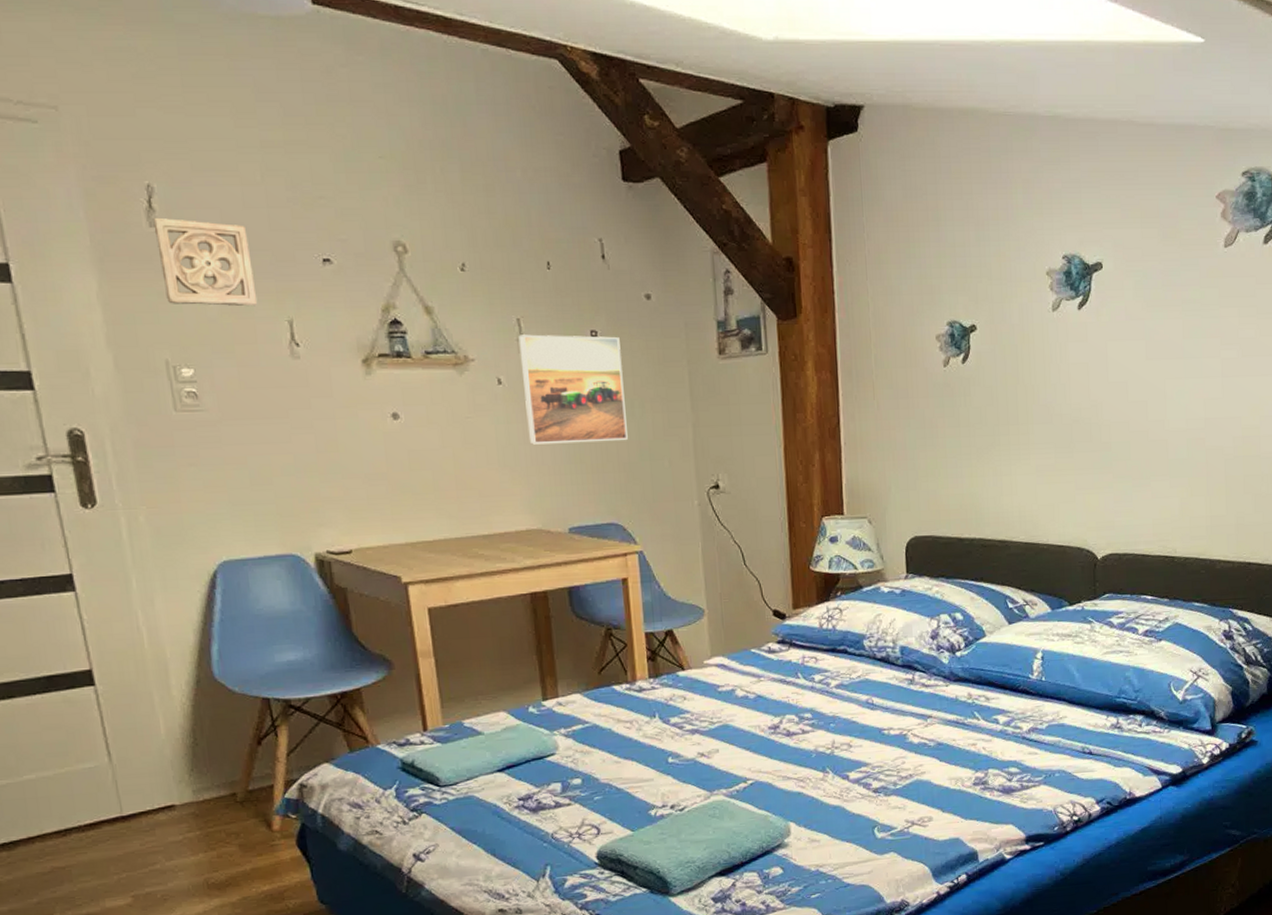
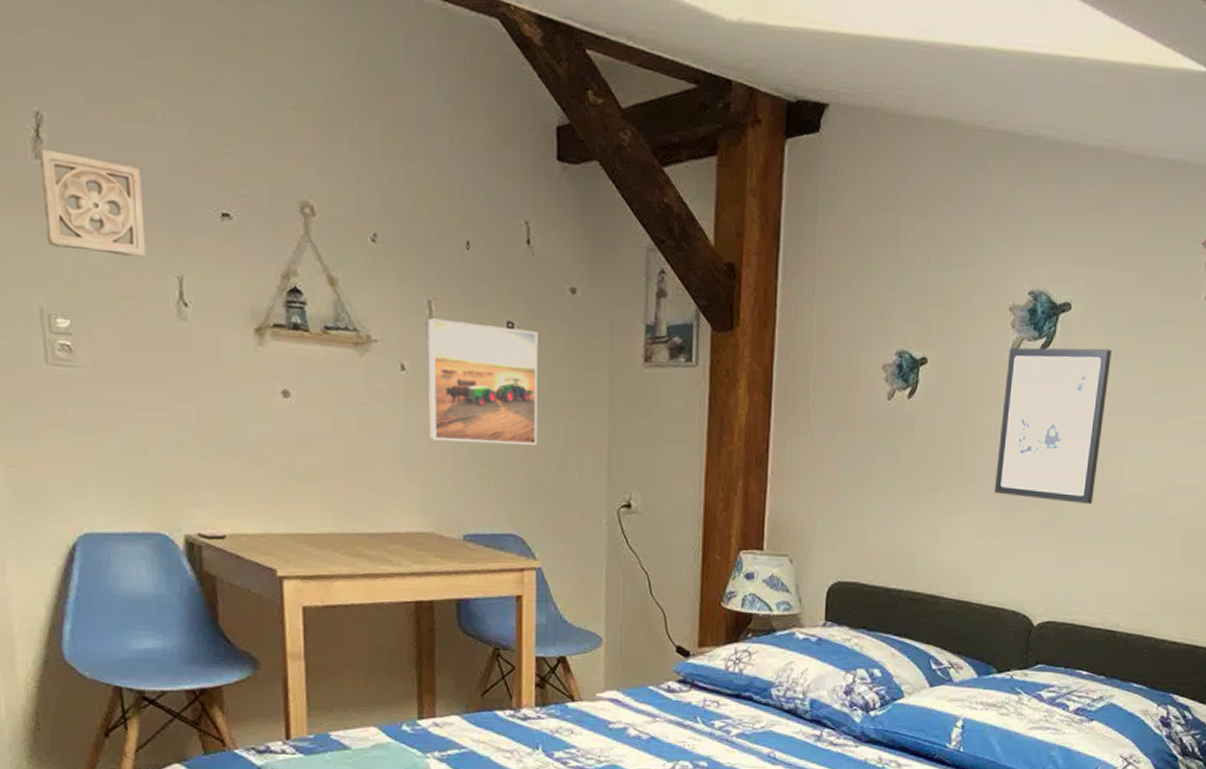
wall art: none [1049,300,1144,444] -> present [994,347,1112,504]

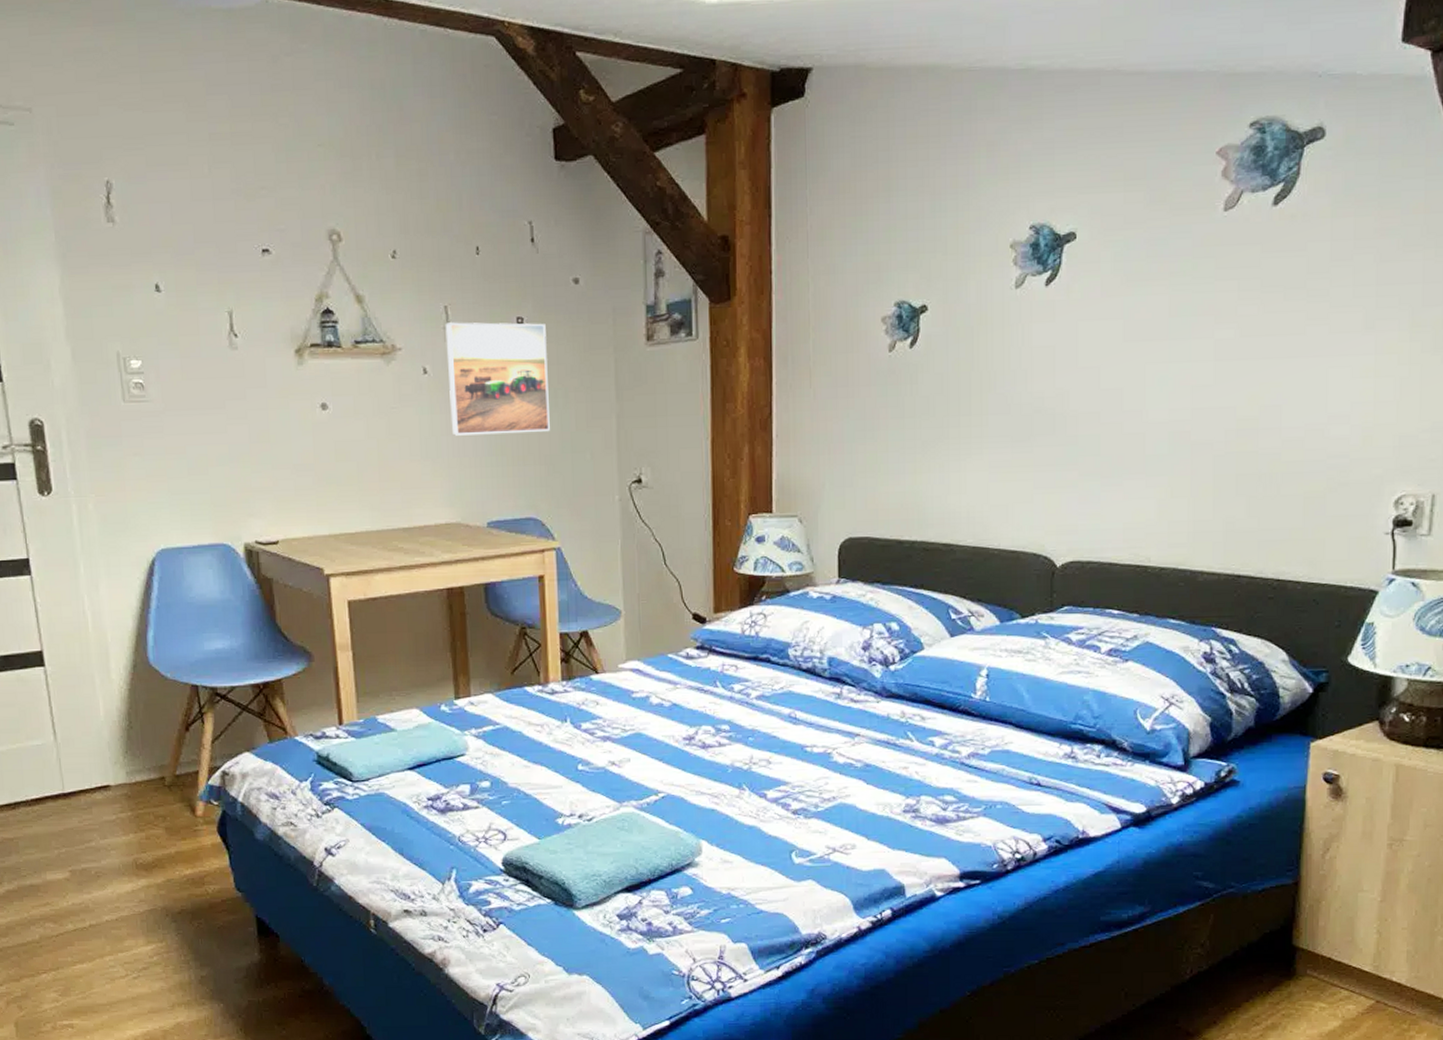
wall ornament: present [39,148,146,258] -> none [110,212,201,299]
wall art: present [994,347,1112,504] -> none [1005,274,1123,437]

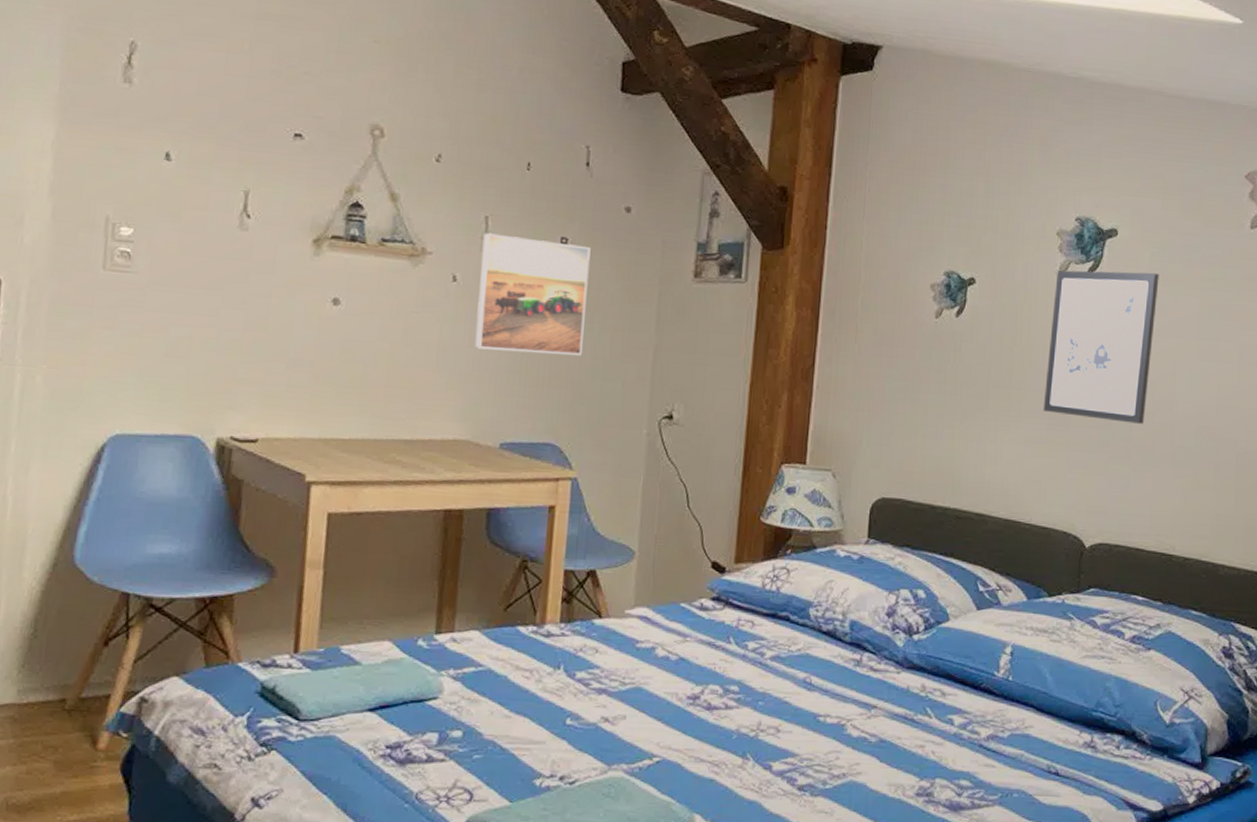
wall art: none [1005,274,1123,437] -> present [1042,270,1159,424]

